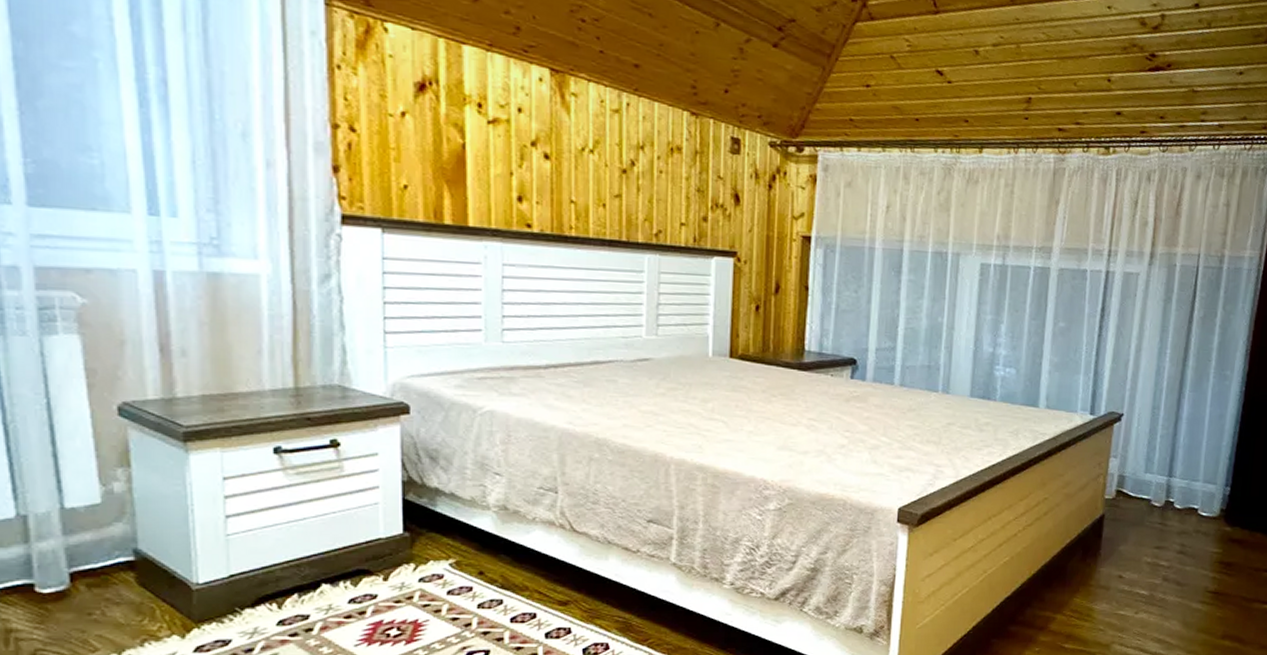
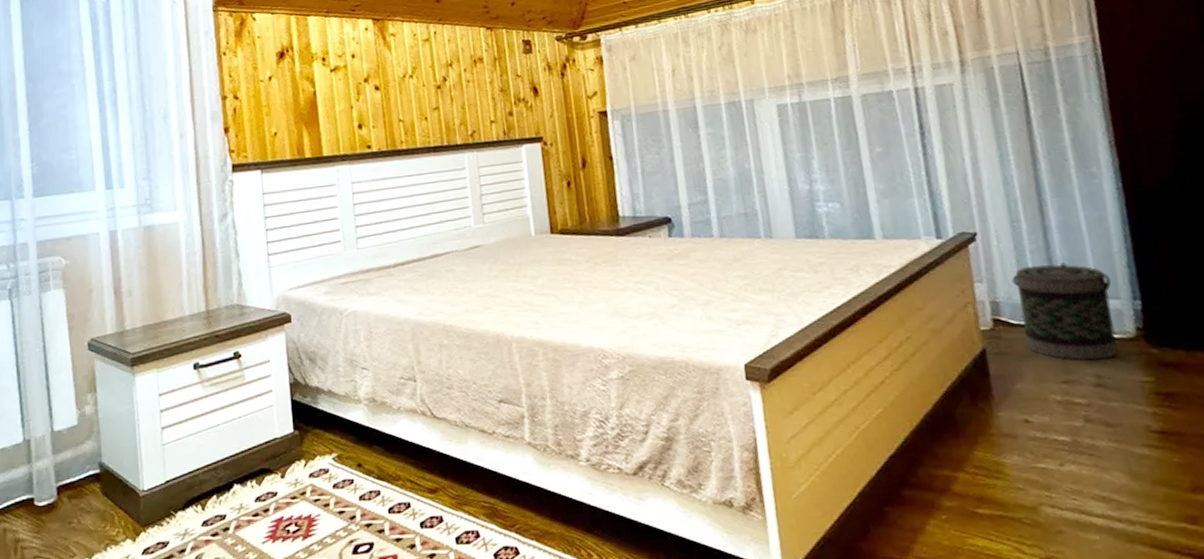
basket: none [1137,449,1214,532] -> present [1011,262,1118,361]

